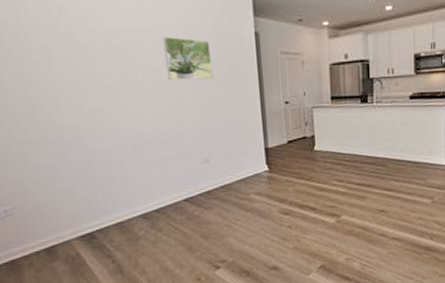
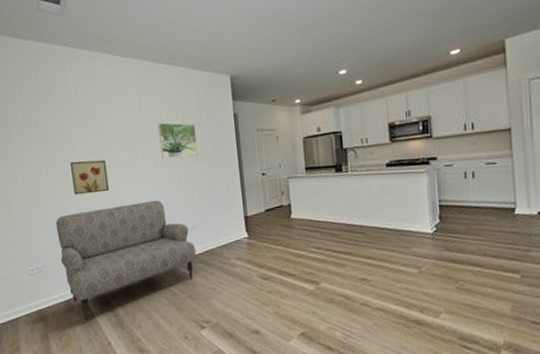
sofa: none [28,129,211,271] -> present [55,200,197,322]
wall art: none [46,78,102,121] -> present [70,159,110,195]

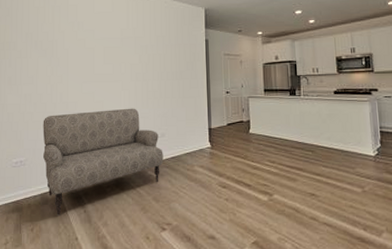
wall art: present [70,159,110,195] -> none [63,69,94,98]
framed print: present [158,122,199,159] -> none [141,42,173,74]

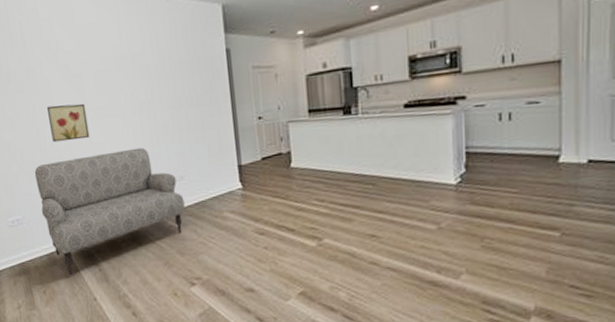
wall art: none [63,69,94,98] -> present [47,103,90,143]

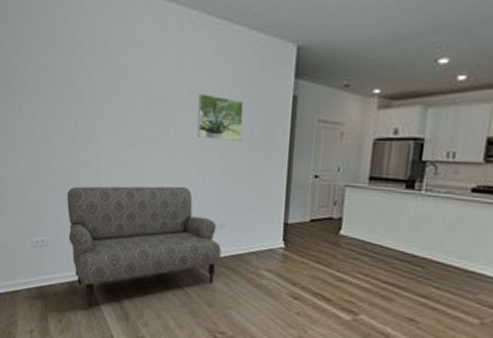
wall art: present [47,103,90,143] -> none [90,125,132,168]
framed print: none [141,60,187,101] -> present [198,92,244,143]

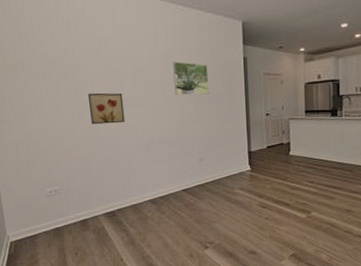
sofa: present [67,186,221,309] -> none [73,133,204,240]
wall art: none [90,125,132,168] -> present [88,93,125,125]

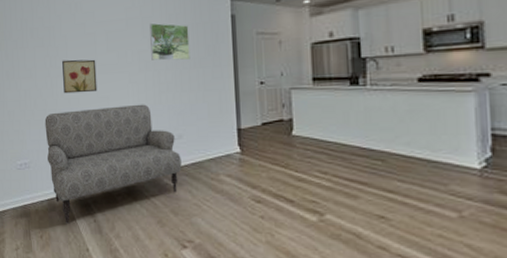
sofa: none [73,133,204,240] -> present [44,104,182,224]

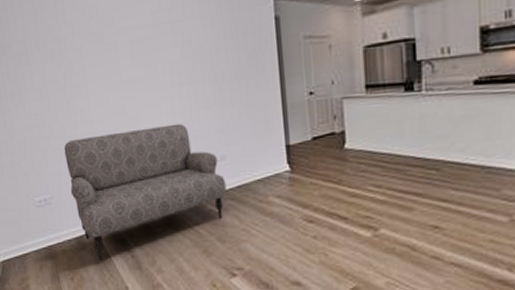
wall art: present [62,59,98,94] -> none [79,74,124,117]
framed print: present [150,22,190,61] -> none [181,28,231,73]

